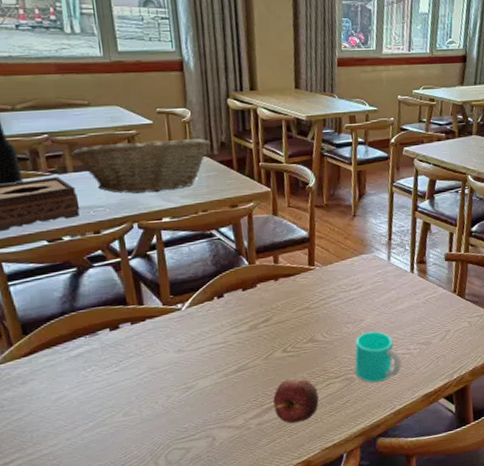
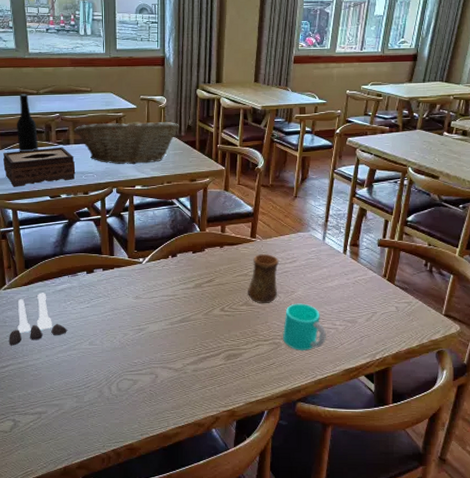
salt and pepper shaker set: none [9,361,92,435] -> present [9,293,67,346]
apple: present [273,379,319,424] -> none [209,336,248,375]
cup: none [310,282,346,339] -> present [247,254,280,304]

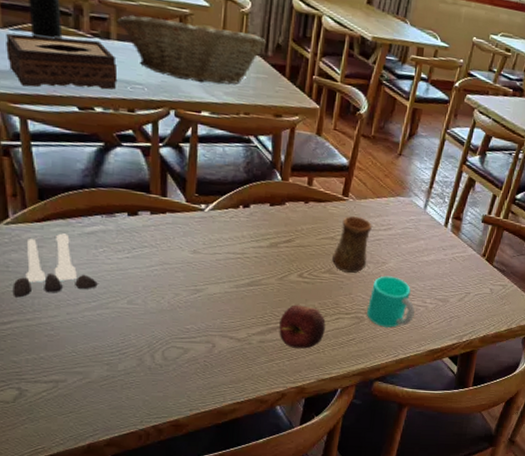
apple: none [209,336,248,375] -> present [279,304,326,349]

